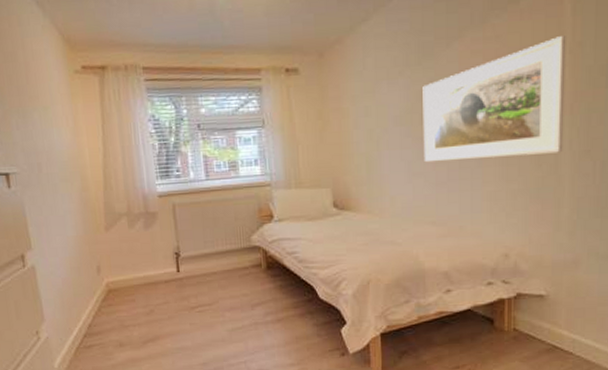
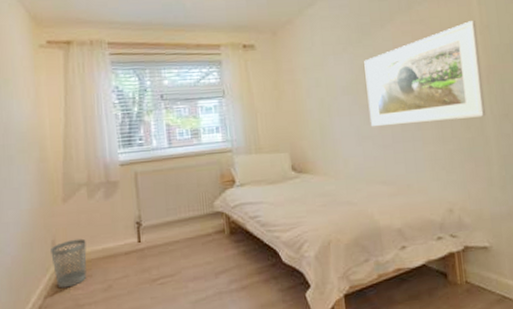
wastebasket: none [96,266,130,310] -> present [51,238,87,289]

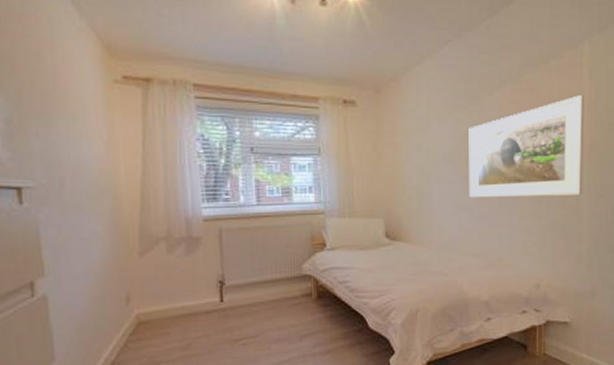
wastebasket: present [51,238,87,289] -> none [125,295,165,345]

